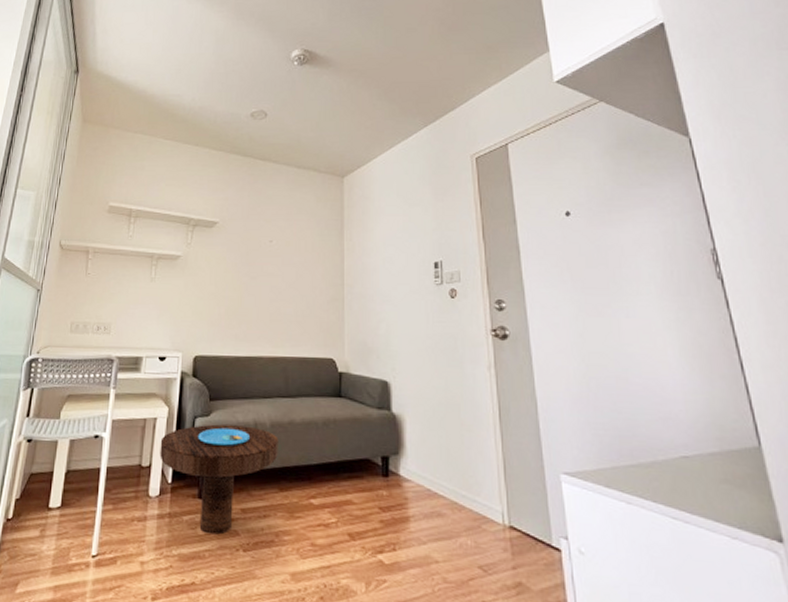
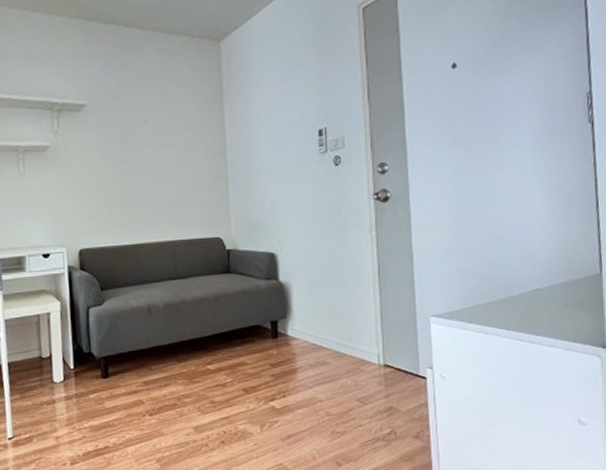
side table: present [159,424,279,535] -> none [57,309,174,406]

